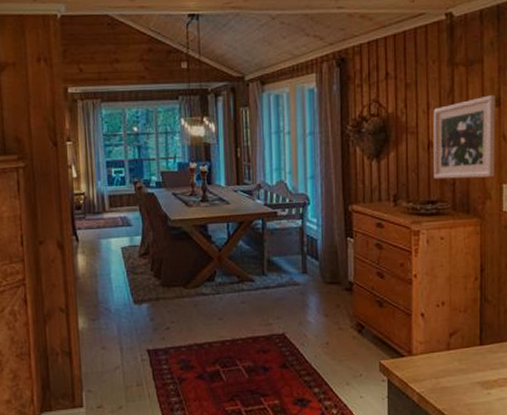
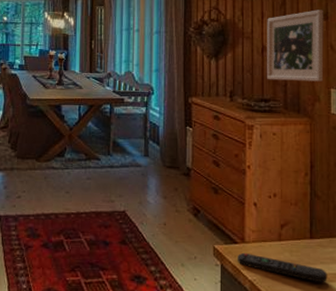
remote control: none [405,365,497,389] -> present [238,252,327,283]

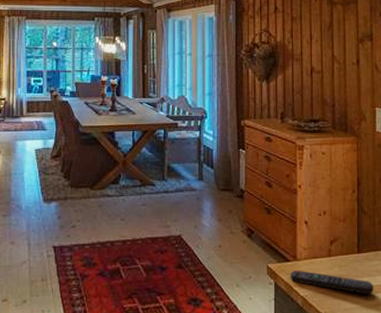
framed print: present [267,10,324,82] -> none [315,31,369,101]

